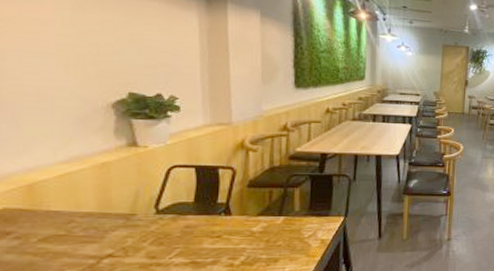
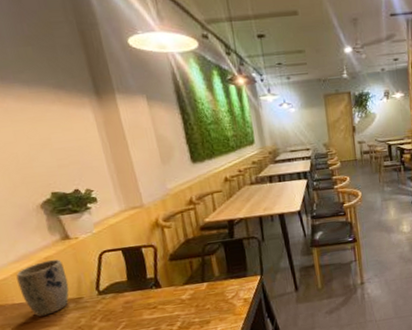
plant pot: none [61,166,123,230] -> present [16,259,69,317]

